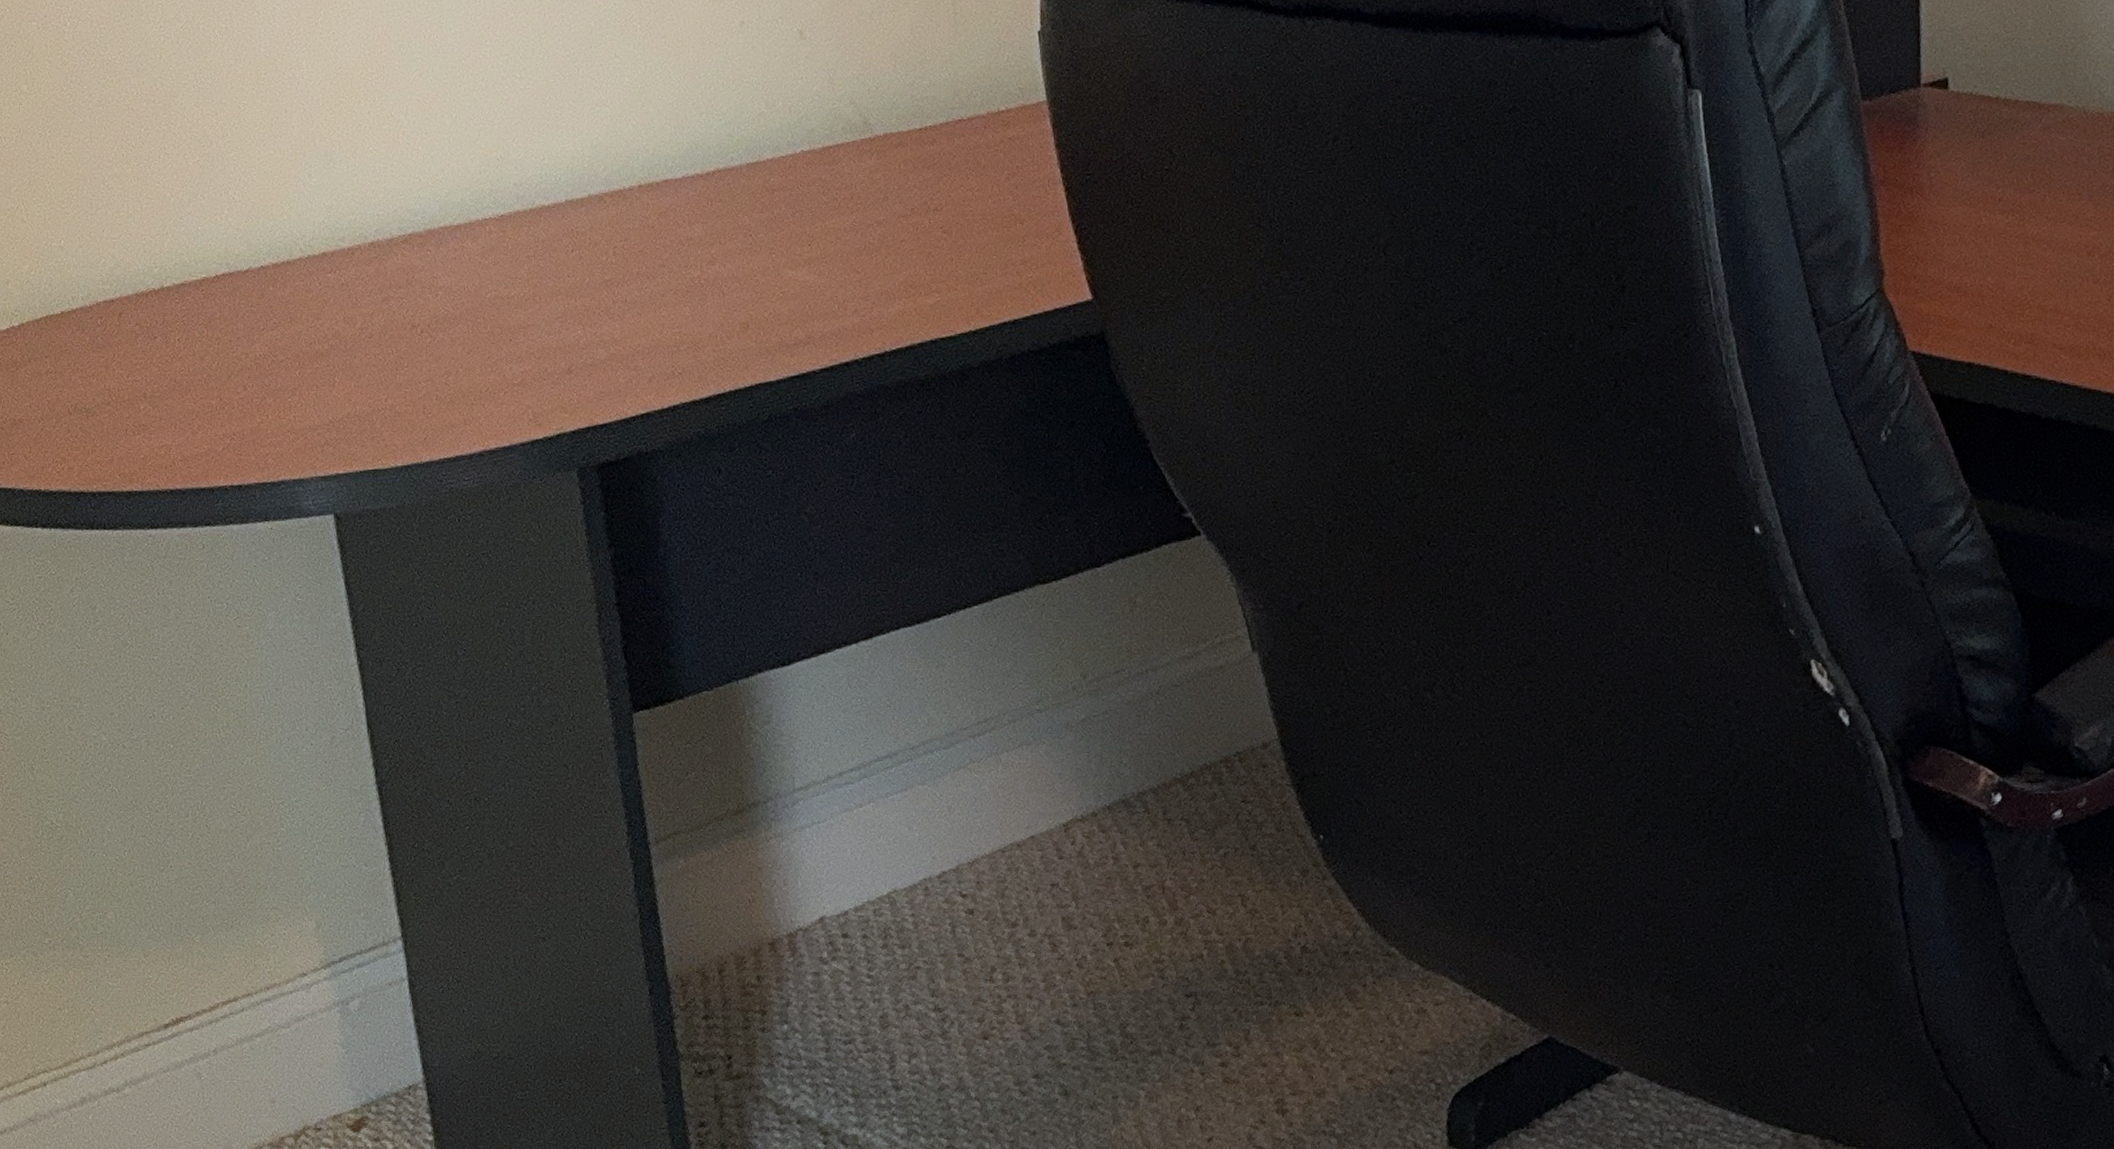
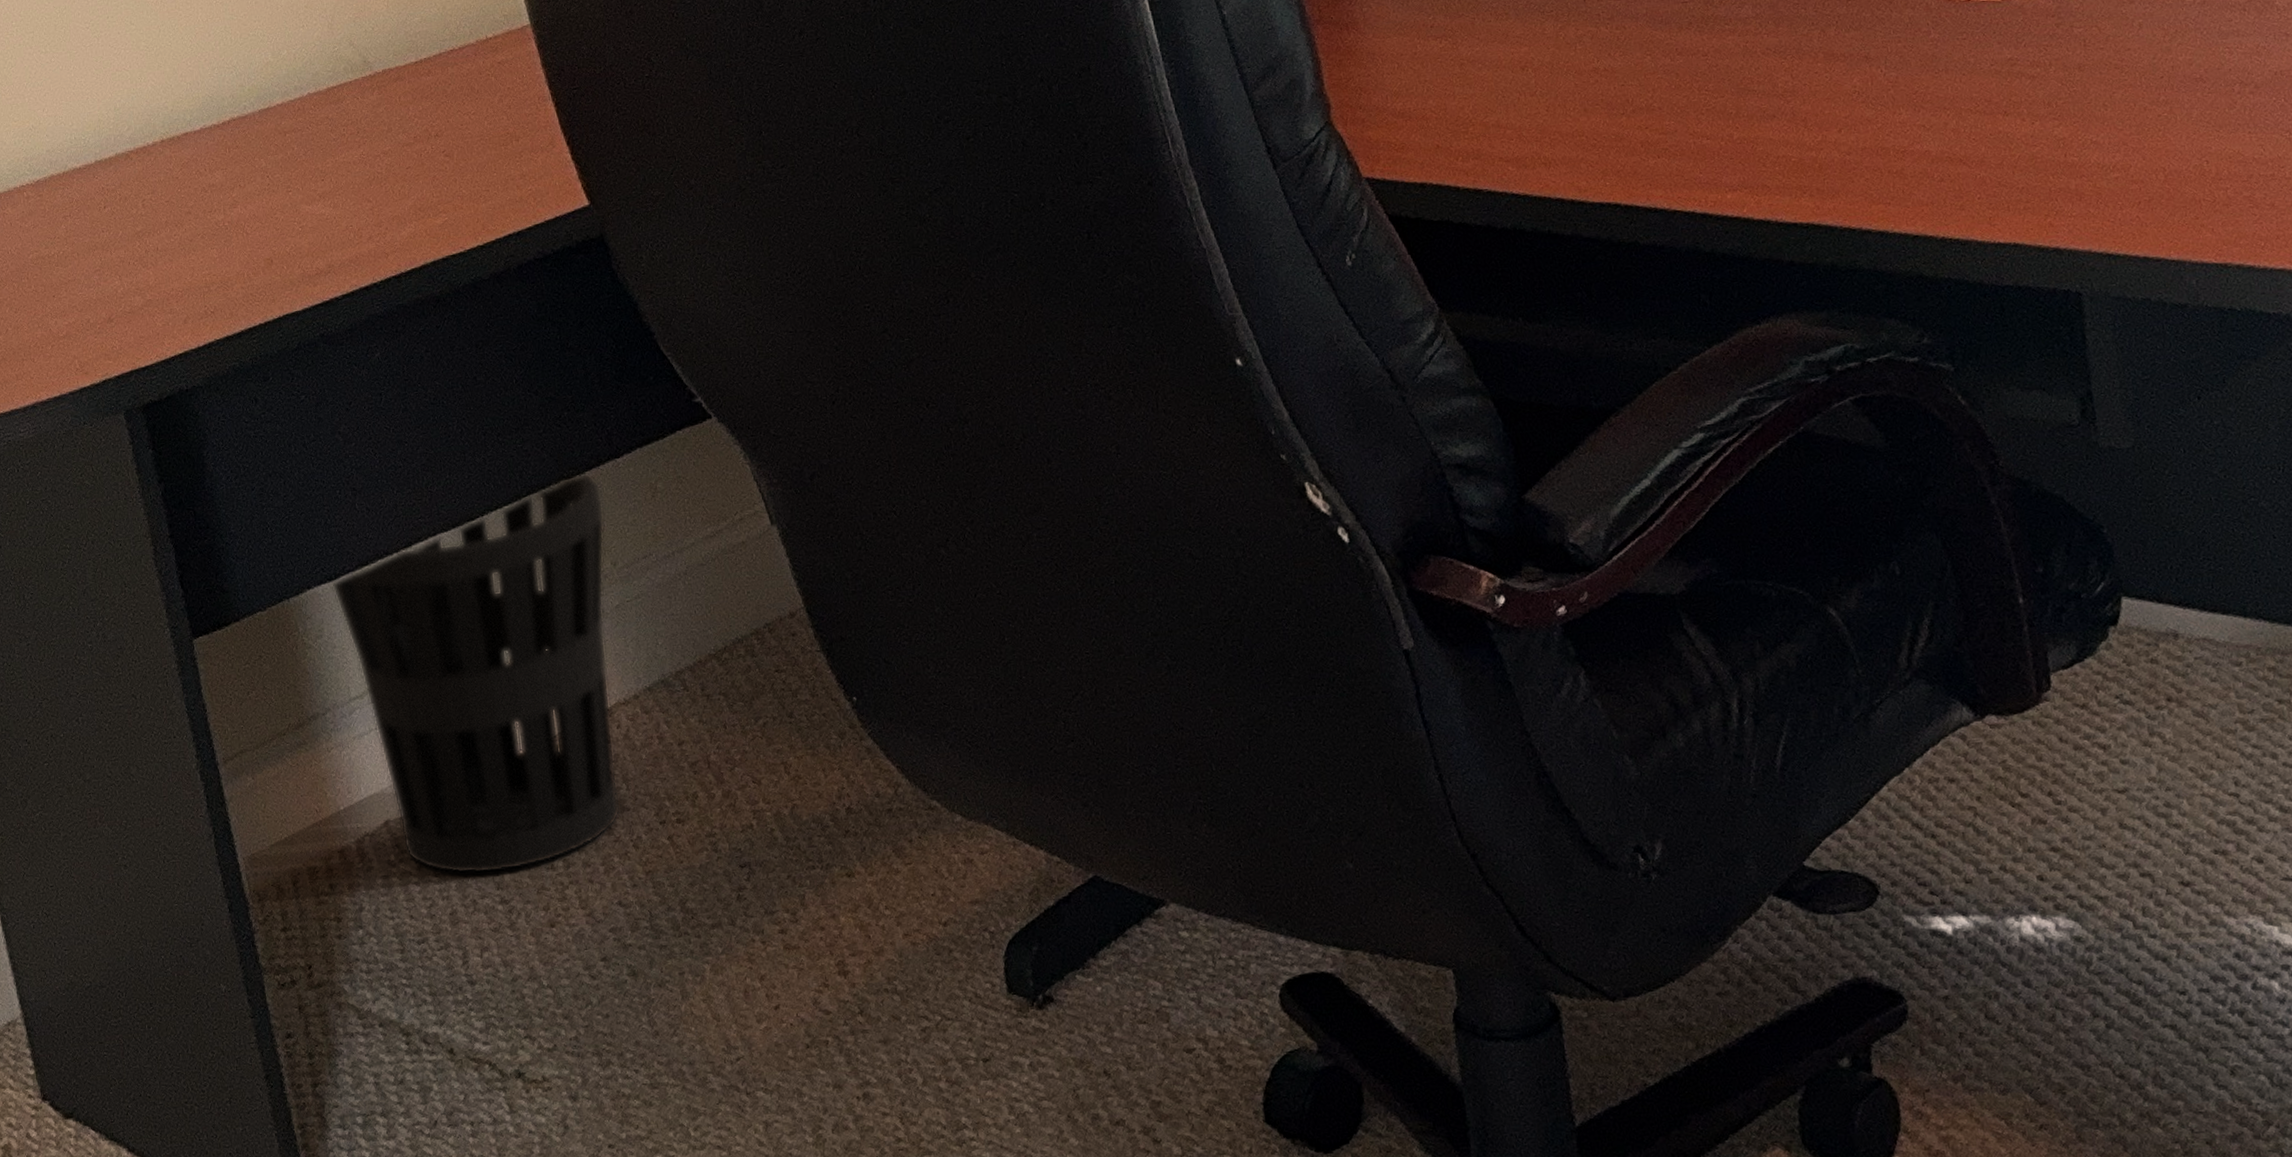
wastebasket: none [784,580,1078,979] -> present [331,473,622,874]

